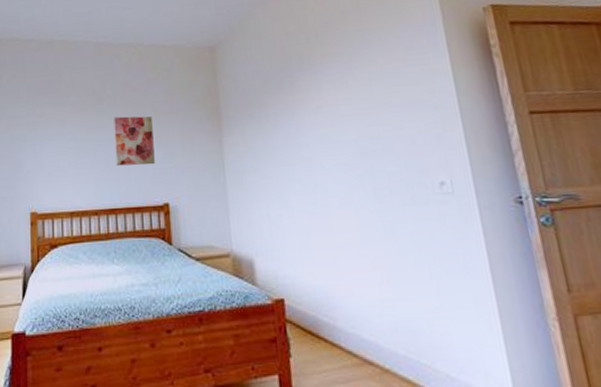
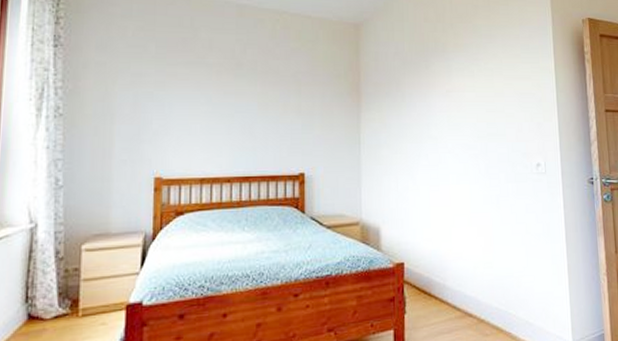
wall art: present [114,116,155,166] -> none [253,84,293,135]

